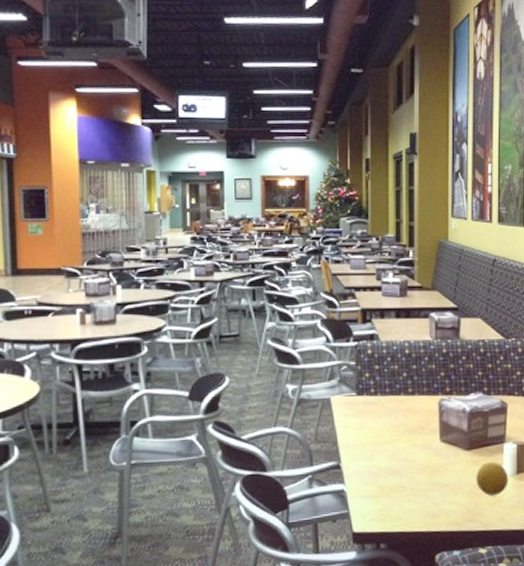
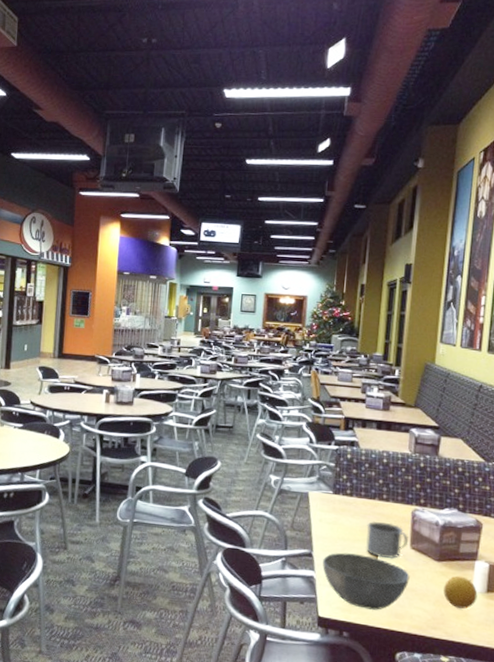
bowl: none [352,457,442,515] -> present [322,552,410,610]
mug: none [394,417,437,457] -> present [366,521,408,559]

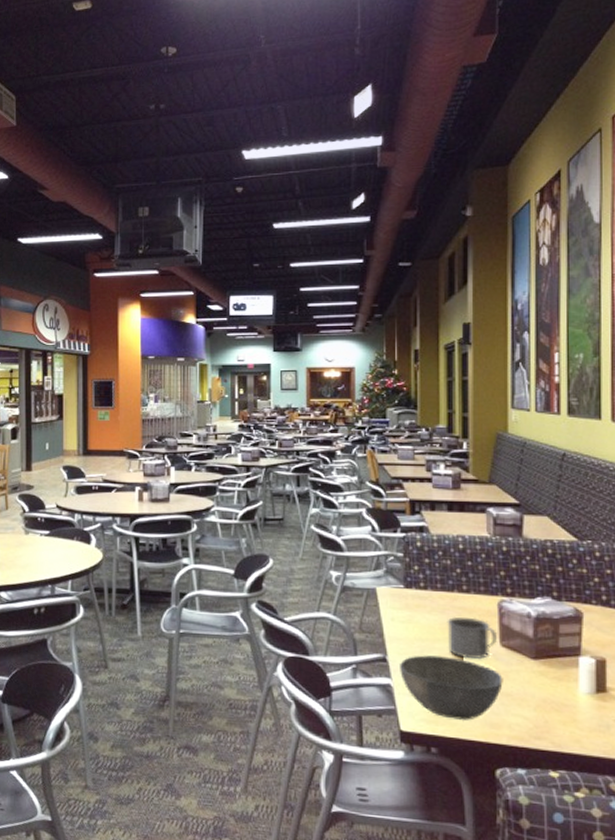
fruit: present [443,576,478,609] -> none [545,675,586,714]

